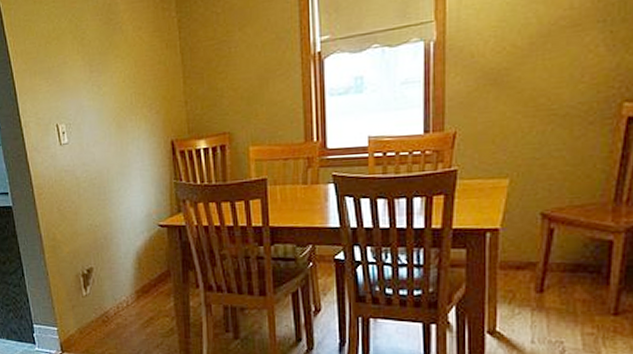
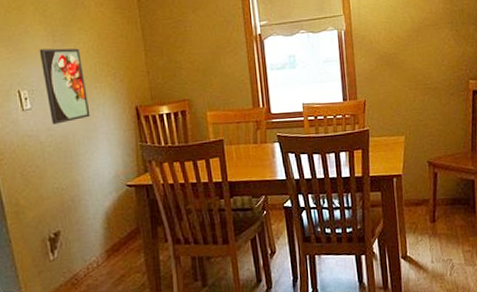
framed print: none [76,78,125,160] -> present [39,48,90,125]

